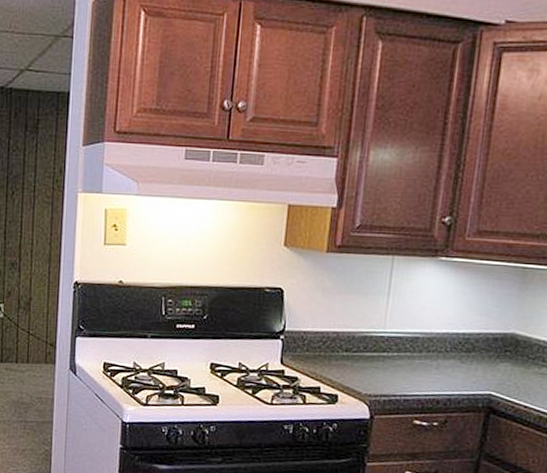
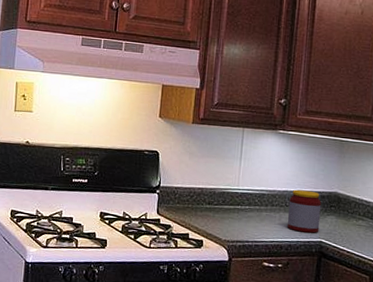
jar: none [446,331,493,385] -> present [287,189,322,233]

